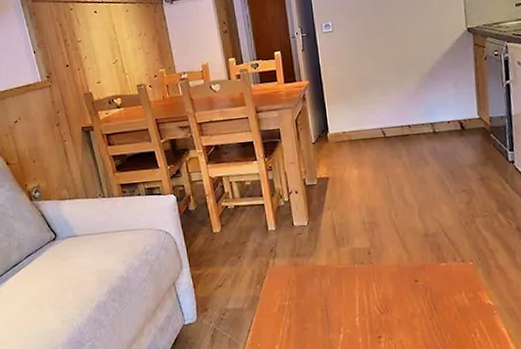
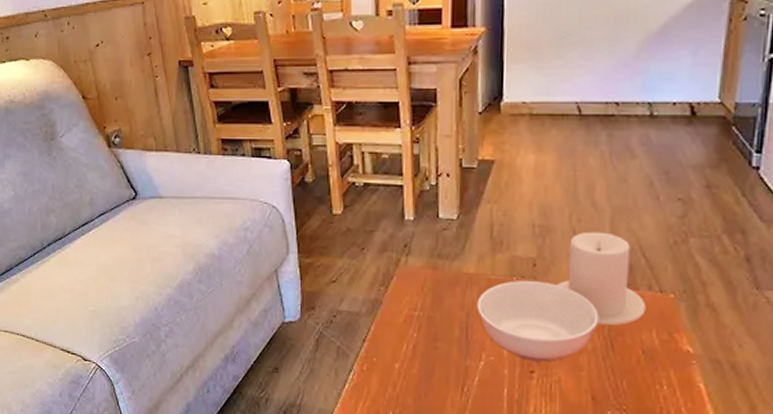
bowl: none [331,264,422,329] -> present [477,280,599,362]
candle: none [387,221,455,292] -> present [556,231,646,325]

